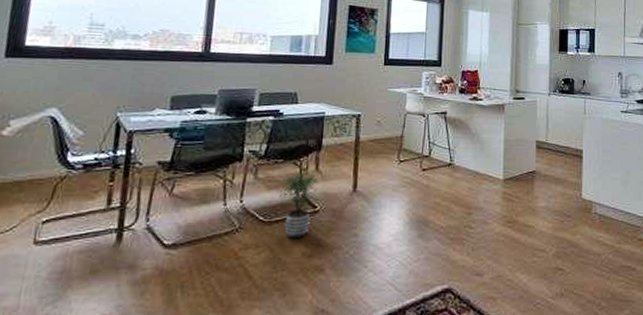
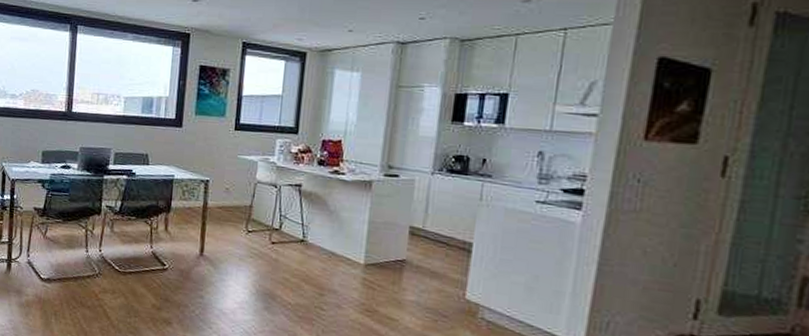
potted plant: present [277,171,318,240] -> none [130,230,167,292]

